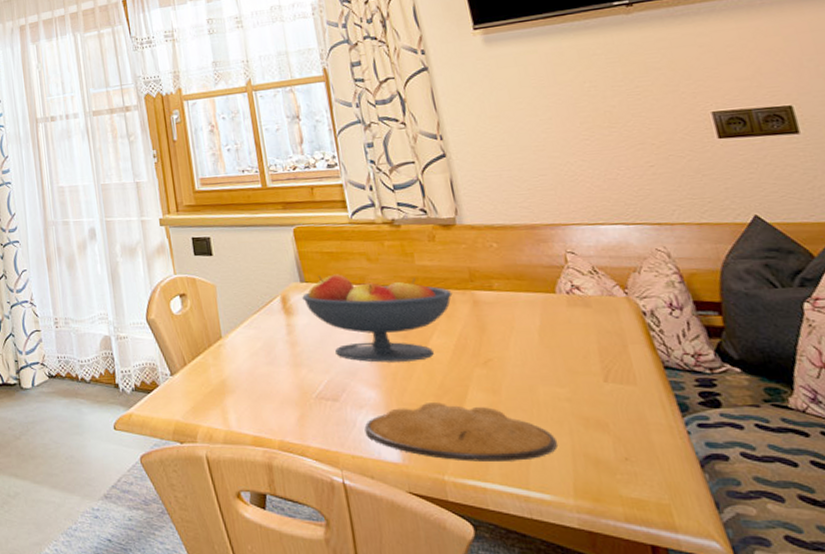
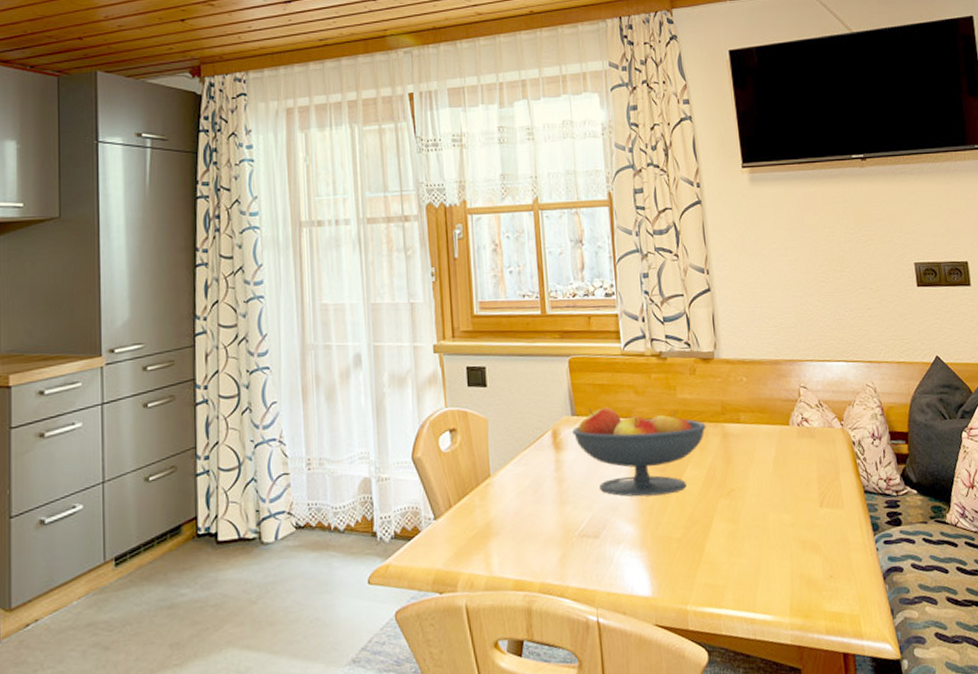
plate: present [364,402,558,462] -> none [621,534,781,590]

